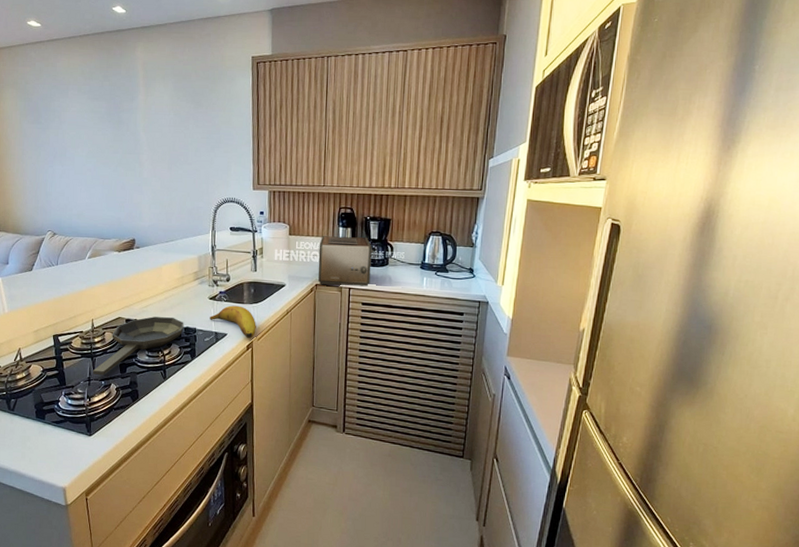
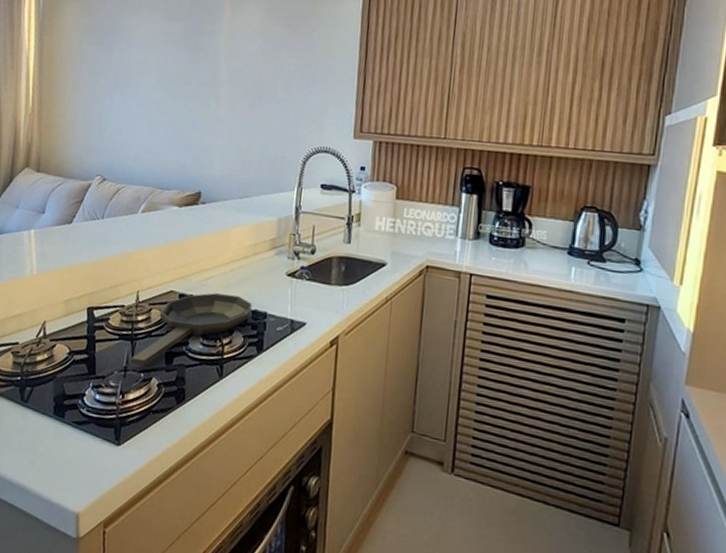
fruit: present [210,305,257,339] -> none [285,285,346,332]
toaster: present [317,236,374,286] -> none [429,203,506,274]

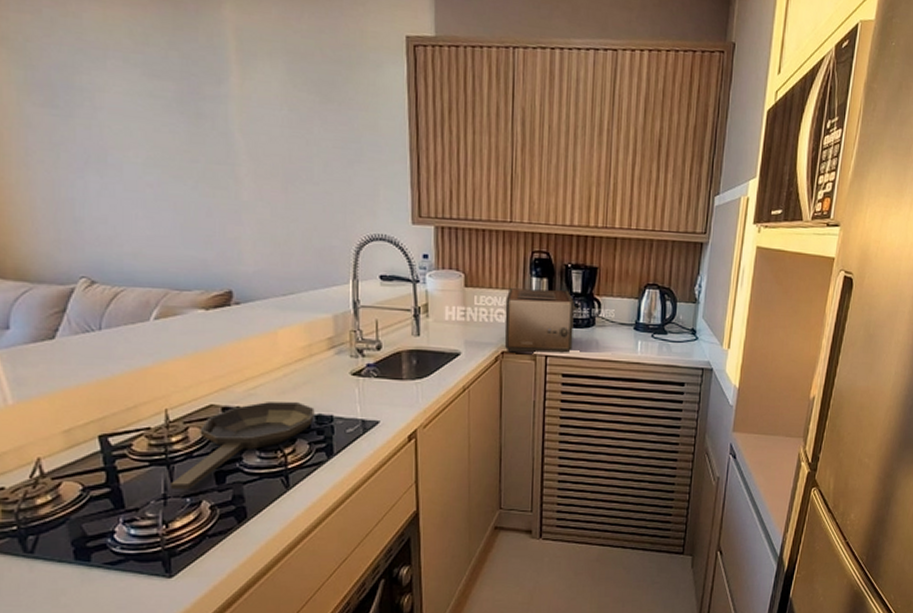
toaster: none [429,203,506,274] -> present [504,288,577,353]

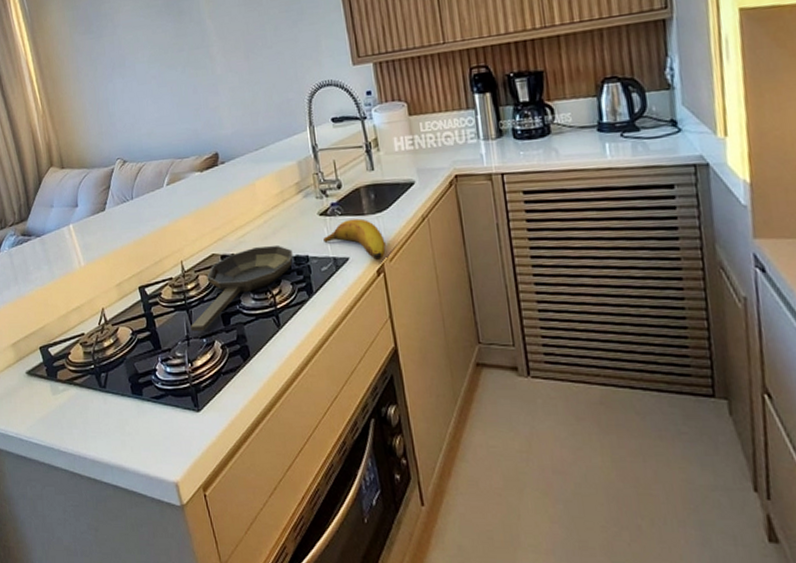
fruit: none [353,382,423,427] -> present [323,218,387,261]
toaster: present [504,288,577,353] -> none [450,100,530,175]

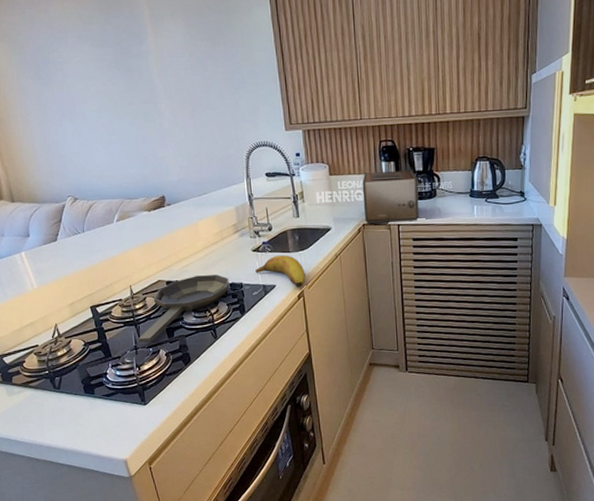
toaster: none [450,100,530,175] -> present [362,169,420,225]

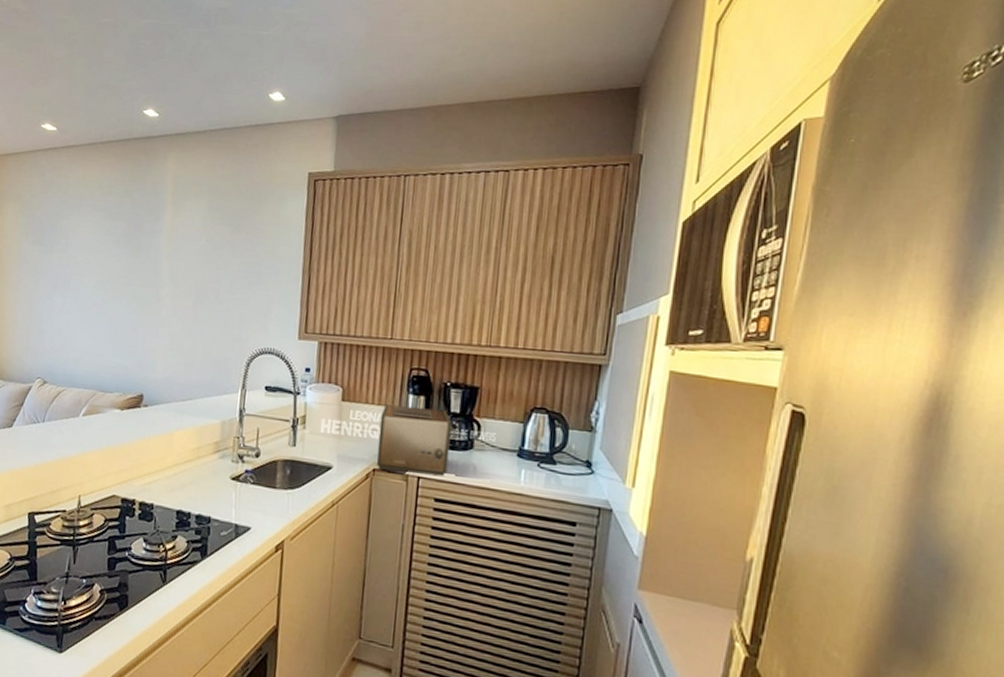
frying pan: present [139,275,229,343] -> none [73,497,196,572]
fruit: present [255,255,307,288] -> none [229,489,292,537]

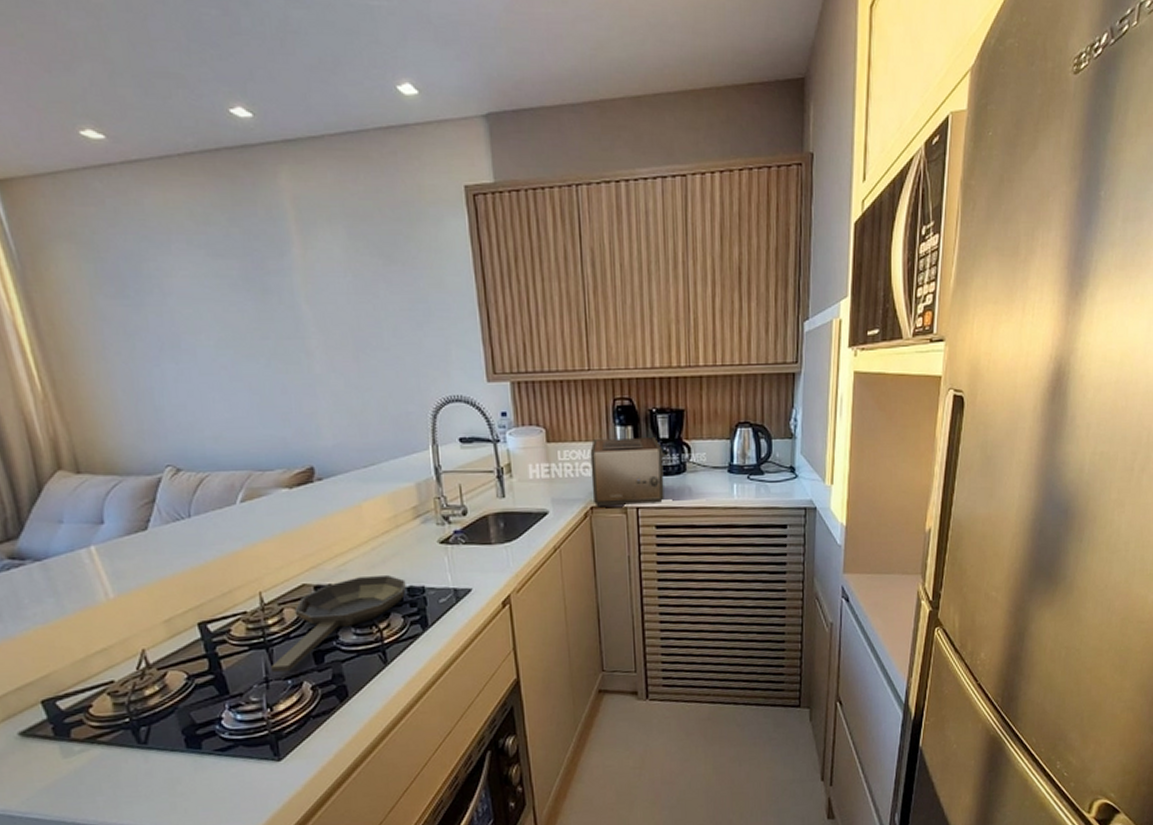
frying pan: none [73,497,196,572] -> present [271,575,406,673]

